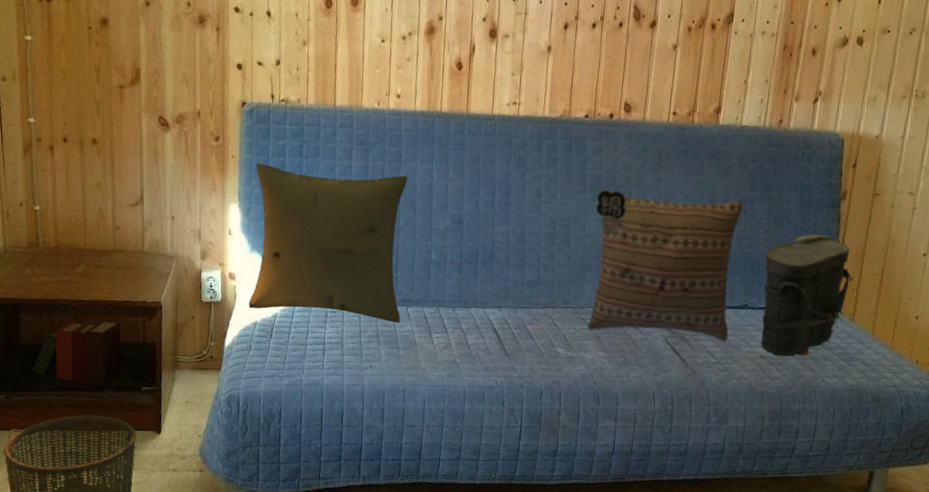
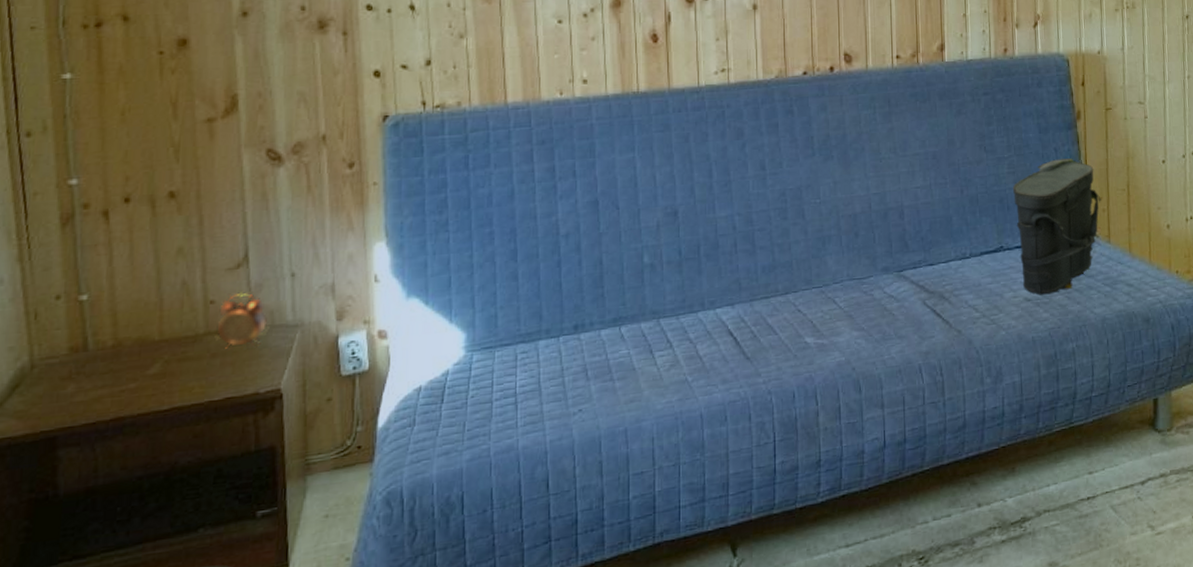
books: present [33,320,122,387] -> none [80,428,224,532]
alarm clock: none [120,224,154,267] -> present [216,292,267,349]
cushion: present [248,163,407,324] -> none [406,171,612,371]
cushion: present [587,188,743,343] -> none [827,137,989,310]

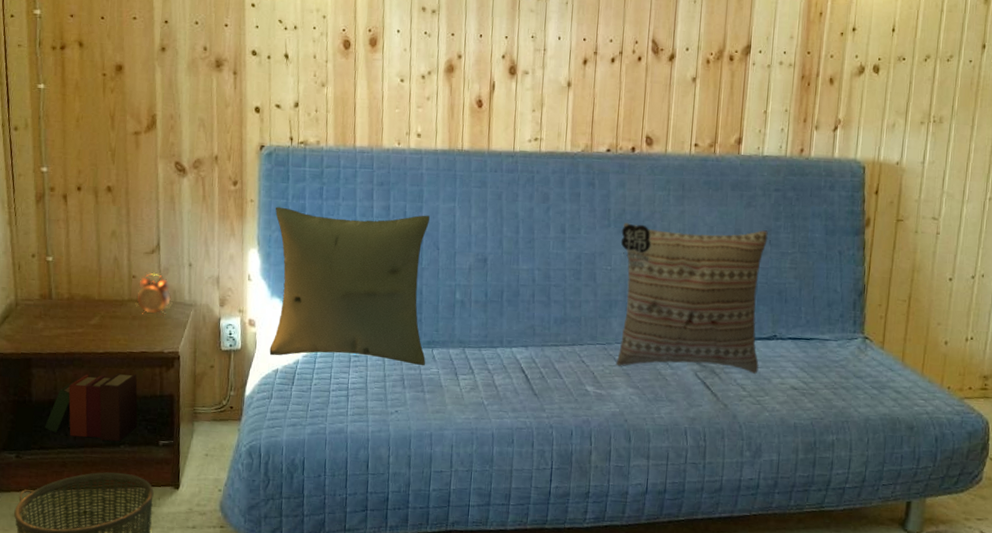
books: none [80,428,224,532] -> present [45,373,138,442]
cushion: none [406,171,612,371] -> present [269,207,430,366]
cushion: none [827,137,989,310] -> present [615,222,768,375]
bag: present [1013,158,1101,296] -> none [791,261,880,388]

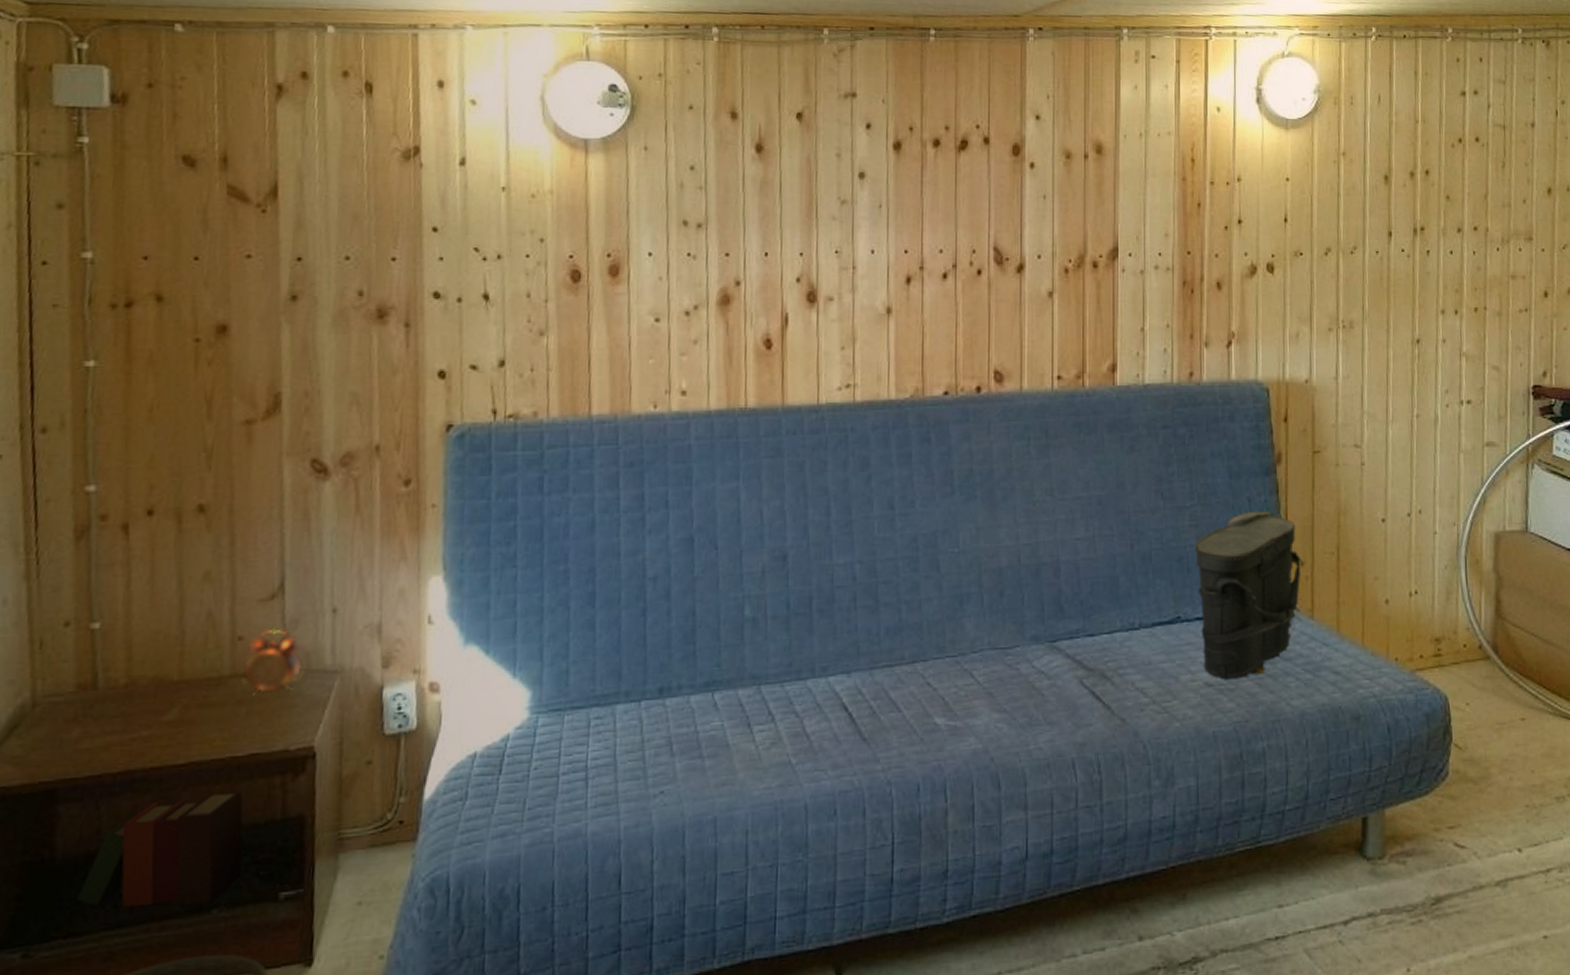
cushion: present [269,207,430,366] -> none [462,502,703,734]
cushion: present [615,222,768,375] -> none [969,480,1161,685]
bag: none [791,261,880,388] -> present [1195,511,1304,681]

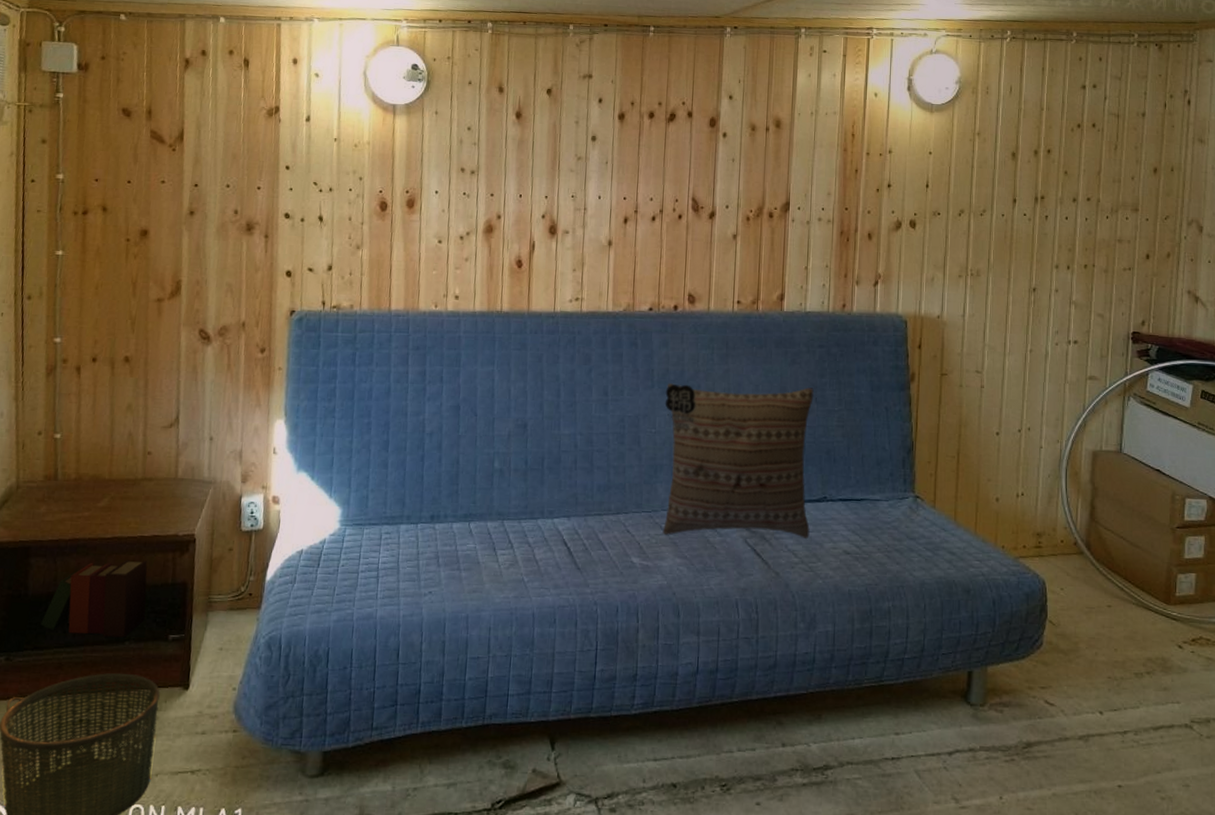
alarm clock: present [244,628,302,695] -> none [151,448,189,495]
cushion: none [969,480,1161,685] -> present [662,382,814,540]
bag: present [1195,511,1304,681] -> none [841,418,929,551]

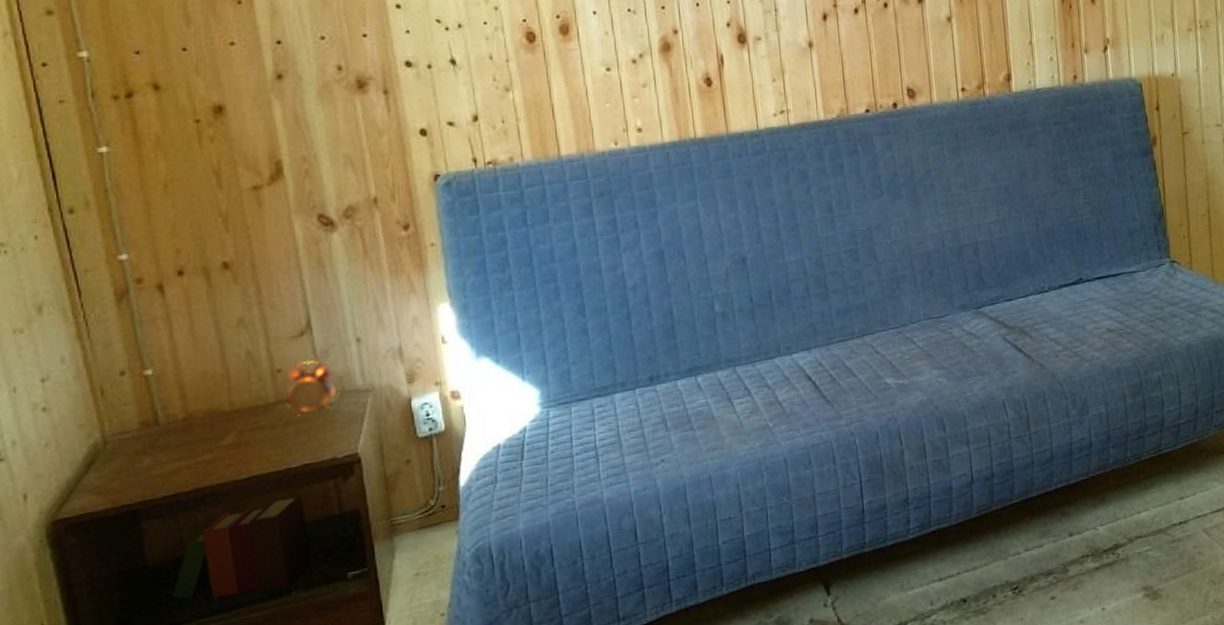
alarm clock: none [151,448,189,495] -> present [286,359,337,416]
cushion: present [662,382,814,540] -> none [896,168,1070,349]

